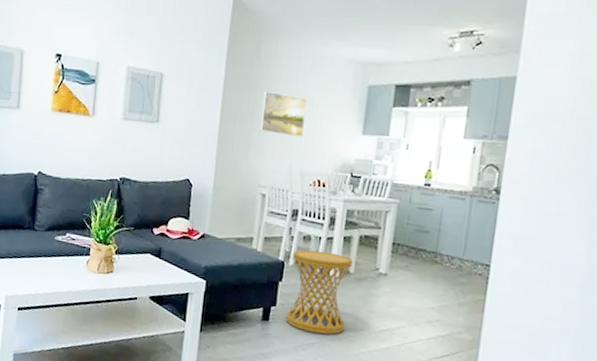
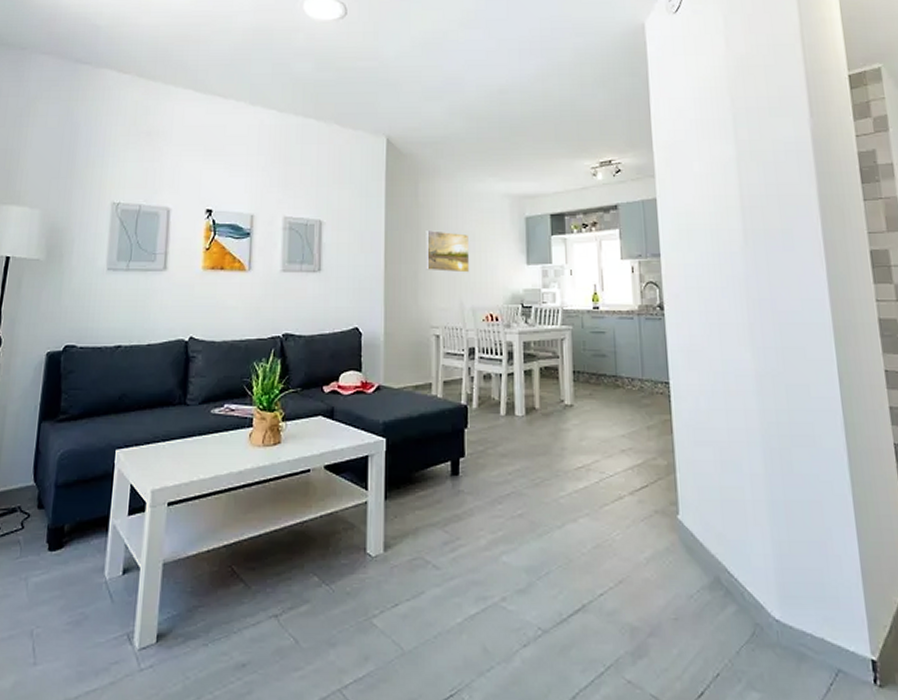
side table: present [285,249,353,335] -> none [475,389,539,482]

